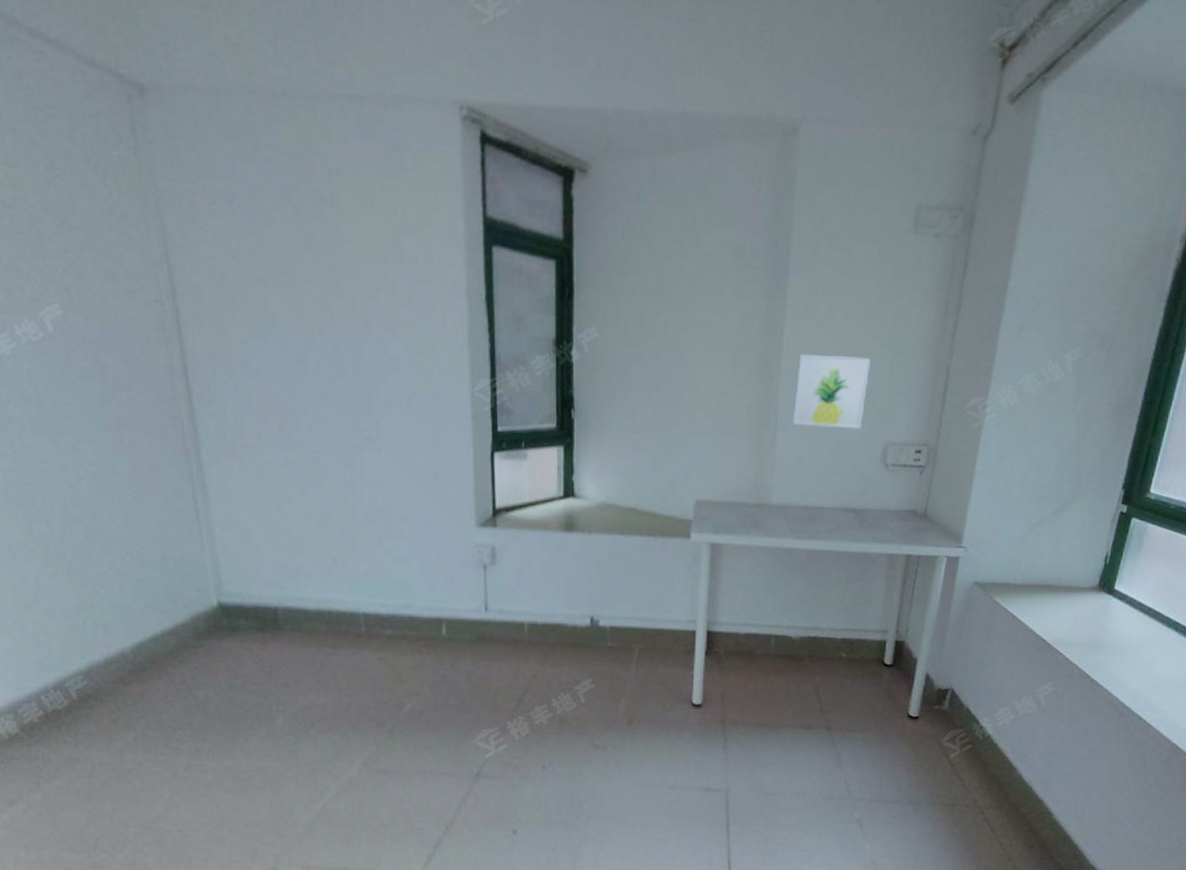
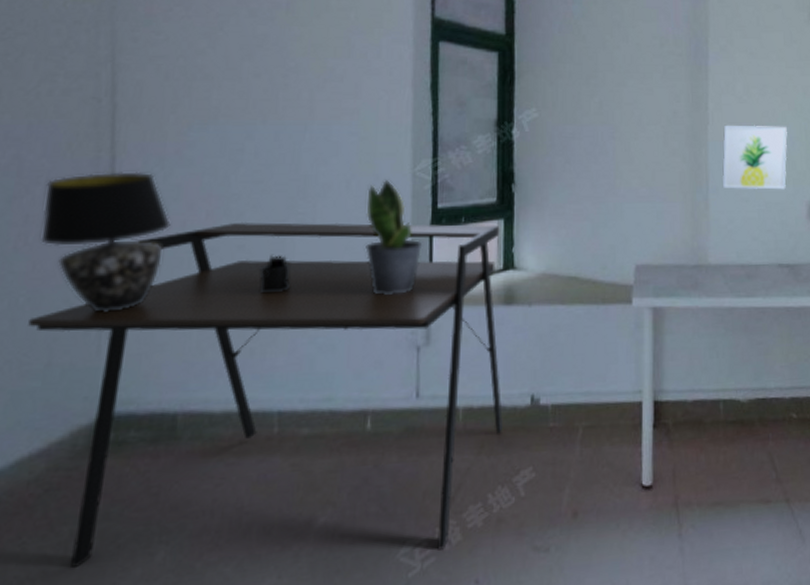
table lamp: none [129,379,248,514] -> present [41,172,171,312]
desk: none [139,435,564,739] -> present [28,222,503,567]
pen holder: none [333,469,364,507] -> present [259,254,291,294]
potted plant: none [428,399,485,515] -> present [365,179,423,295]

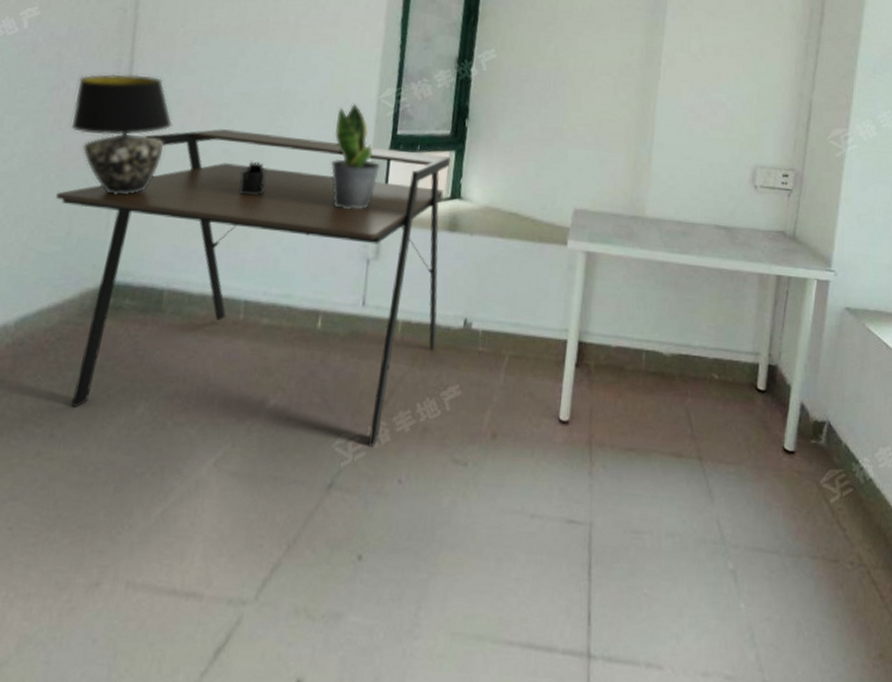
wall art: present [722,125,788,190] -> none [667,82,739,152]

